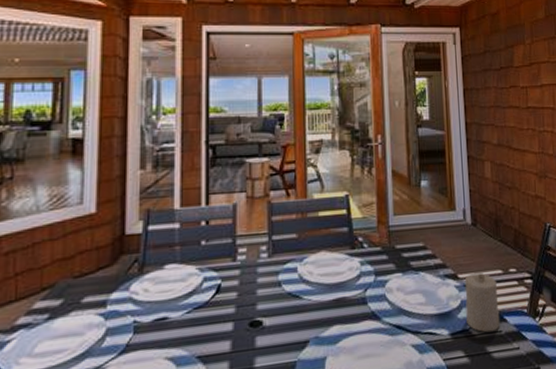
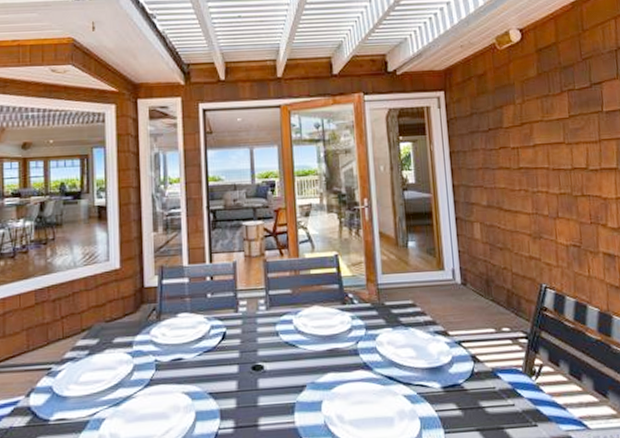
candle: present [464,273,500,333] -> none [455,331,494,388]

